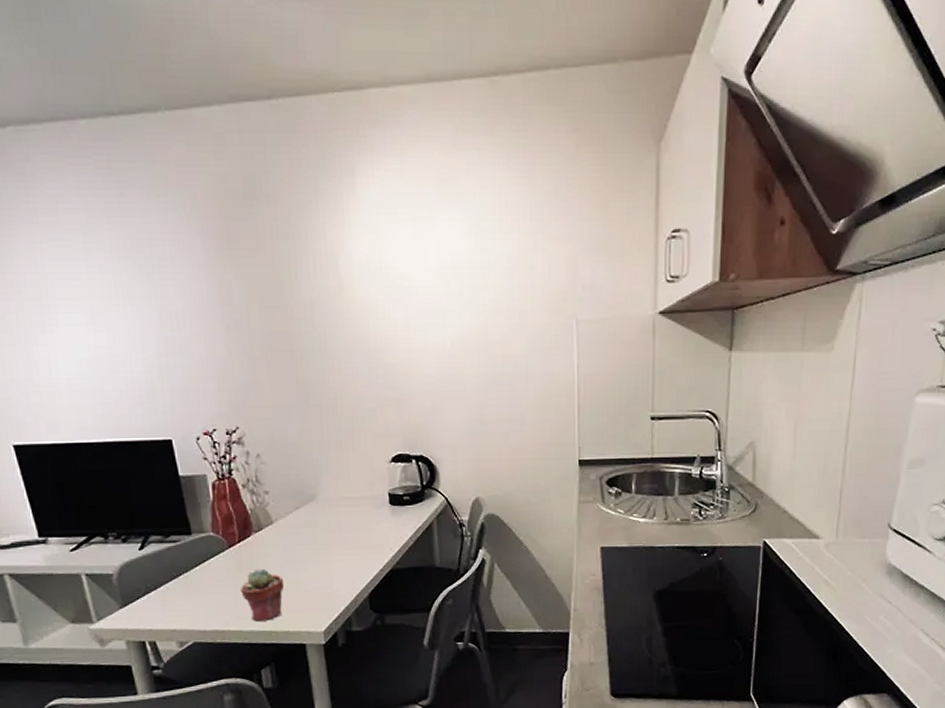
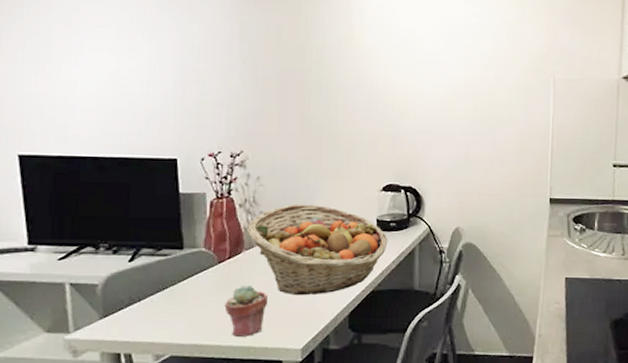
fruit basket: none [253,480,403,578] -> present [247,204,388,296]

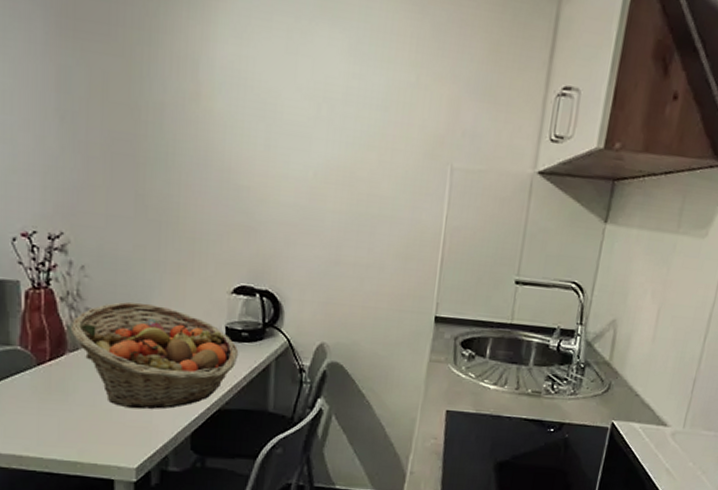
potted succulent: present [224,286,267,337] -> none [46,393,96,450]

